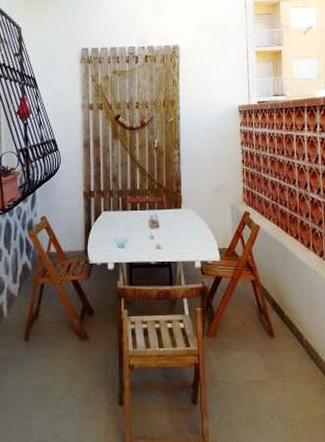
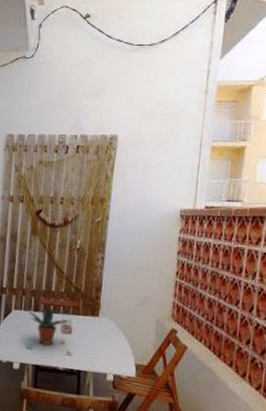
potted plant: none [117,206,155,241] -> present [28,307,69,345]

